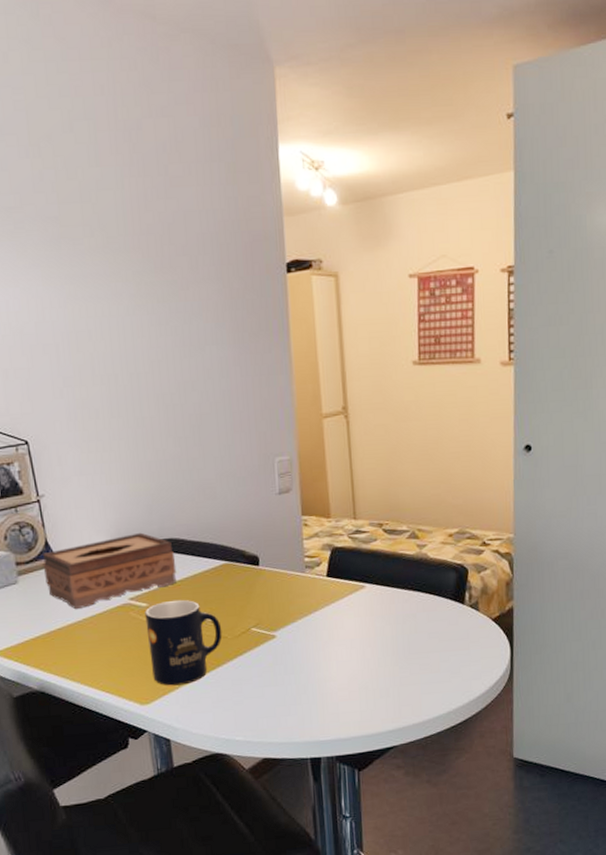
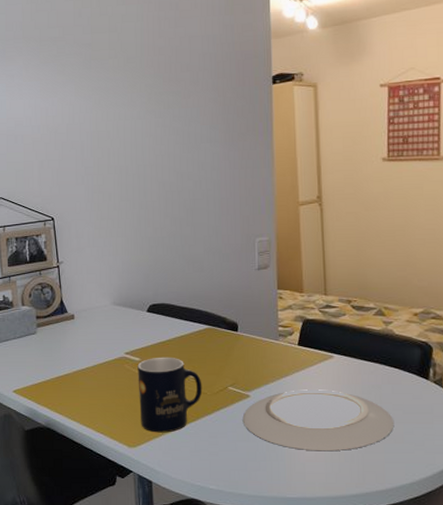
tissue box: present [43,532,177,610] -> none [57,297,166,359]
plate: none [268,623,430,690] -> present [242,389,395,452]

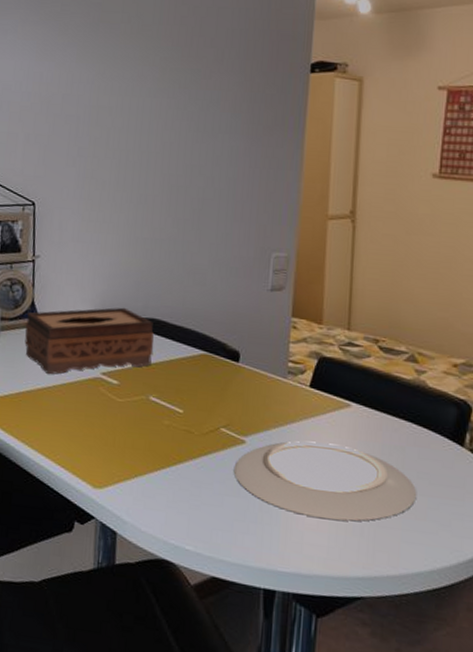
tissue box: none [57,297,166,359] -> present [24,307,154,375]
mug: present [137,357,203,433] -> none [111,382,190,475]

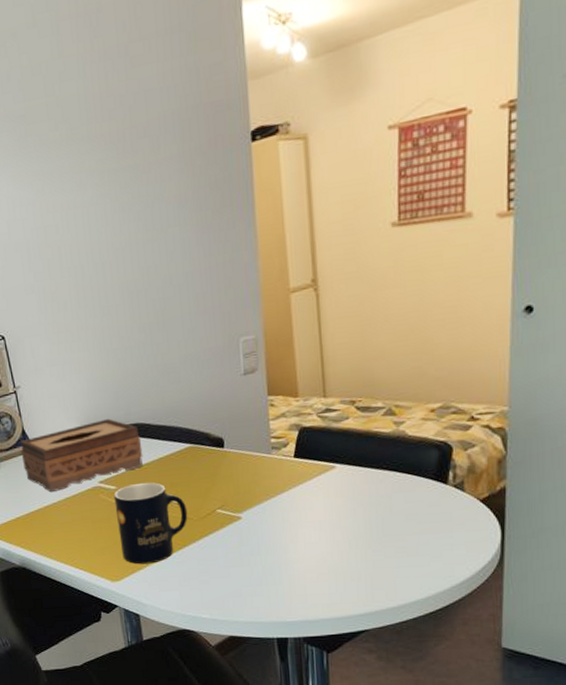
mug: none [111,382,190,475] -> present [114,482,188,565]
plate: present [233,441,417,521] -> none [234,504,407,571]

